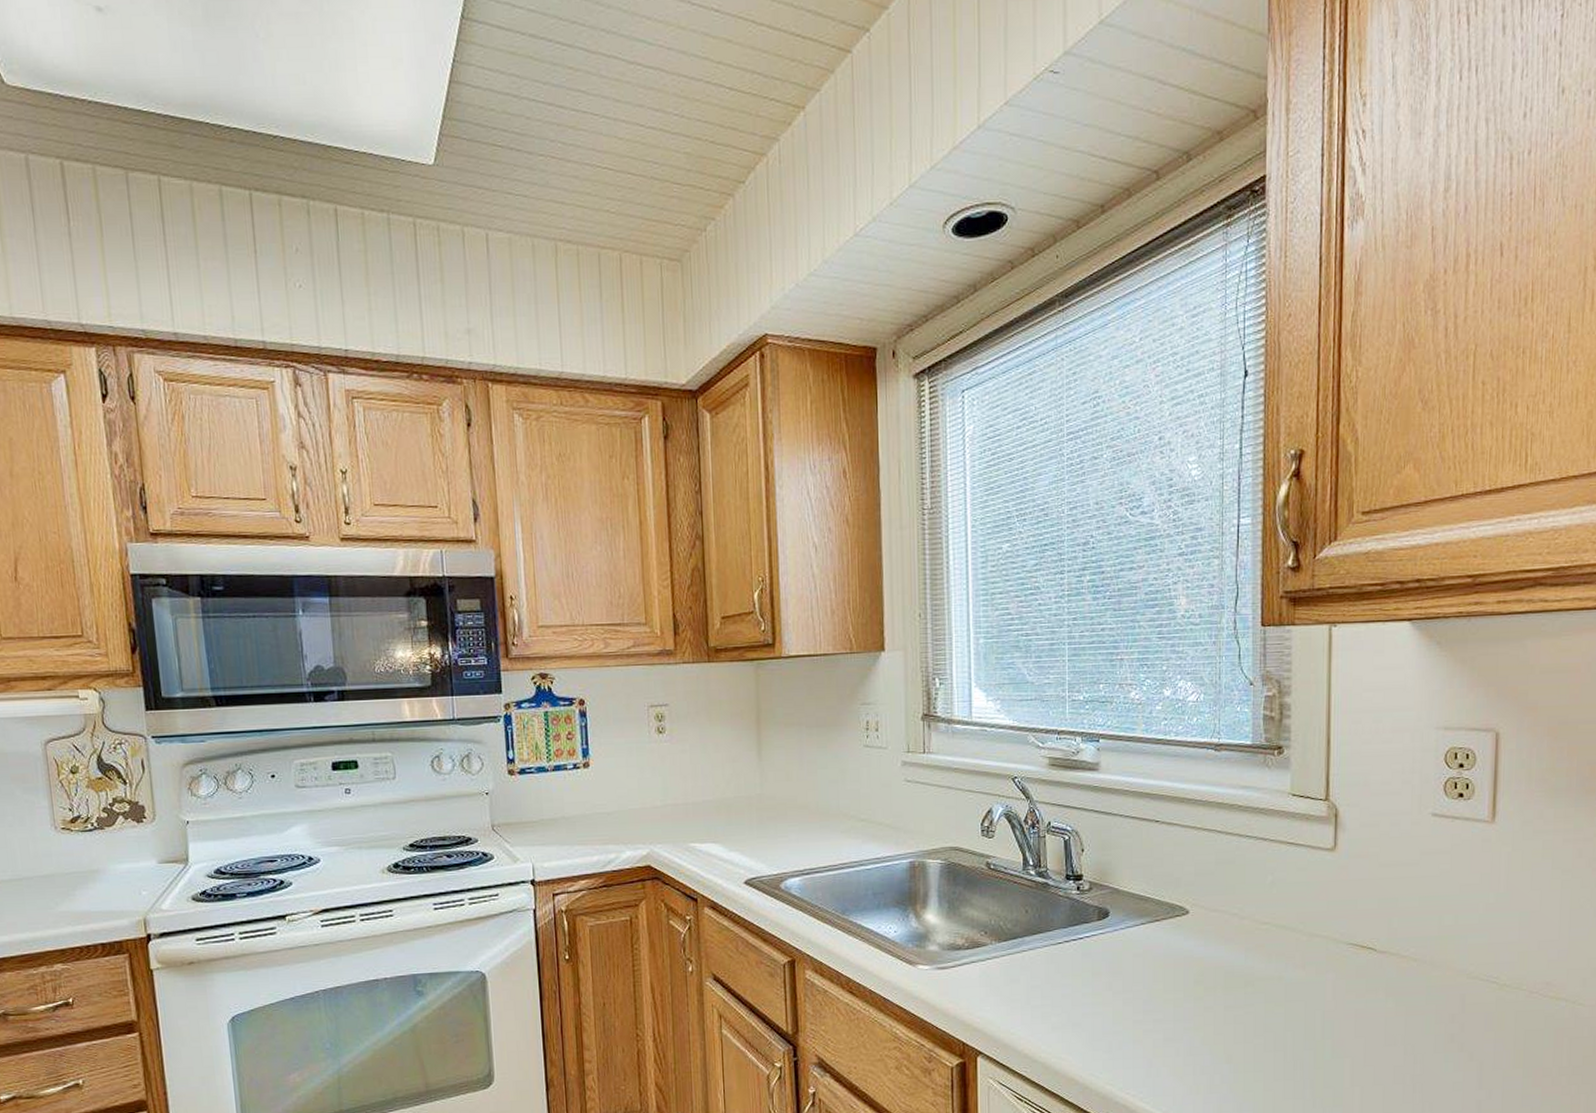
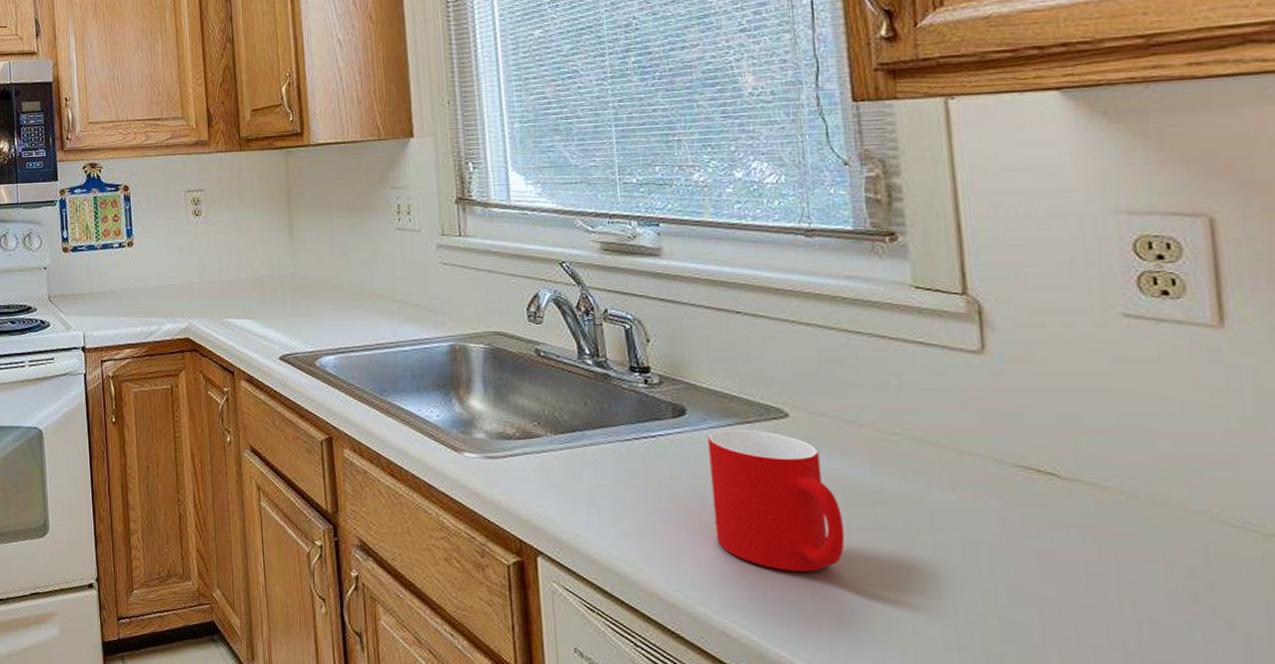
cup: none [1125,926,1223,1048] -> present [708,429,845,572]

